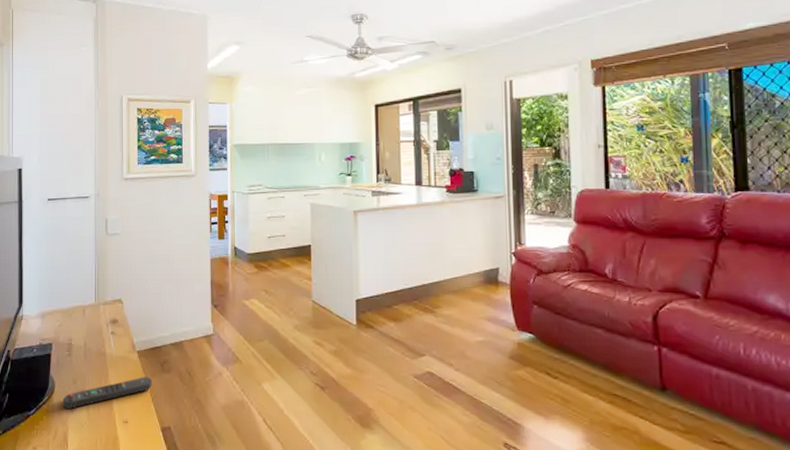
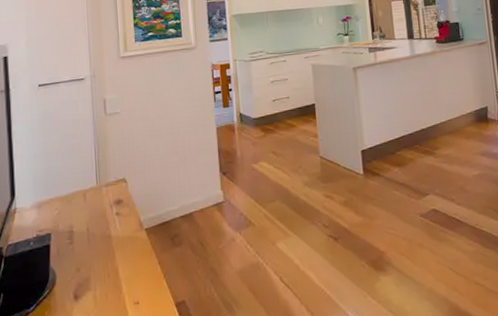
remote control: present [63,377,152,409] -> none [66,253,163,299]

